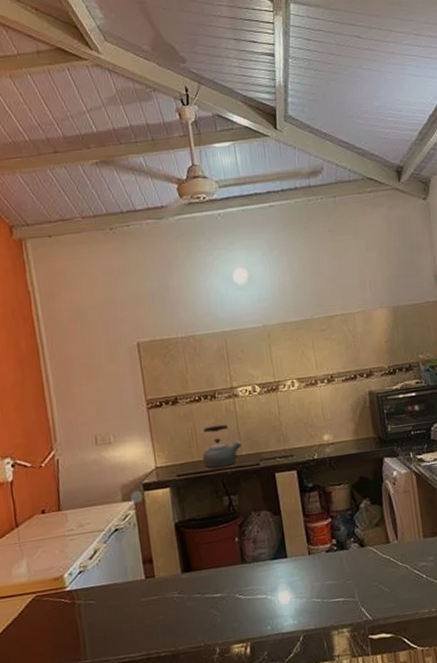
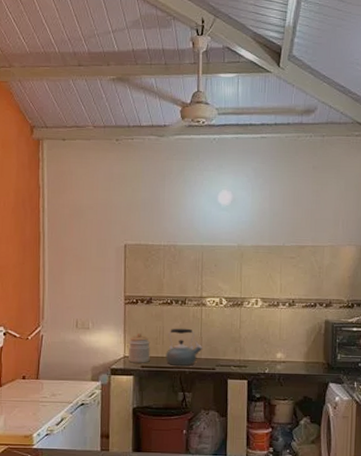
jar: none [158,438,186,474] -> present [128,332,150,363]

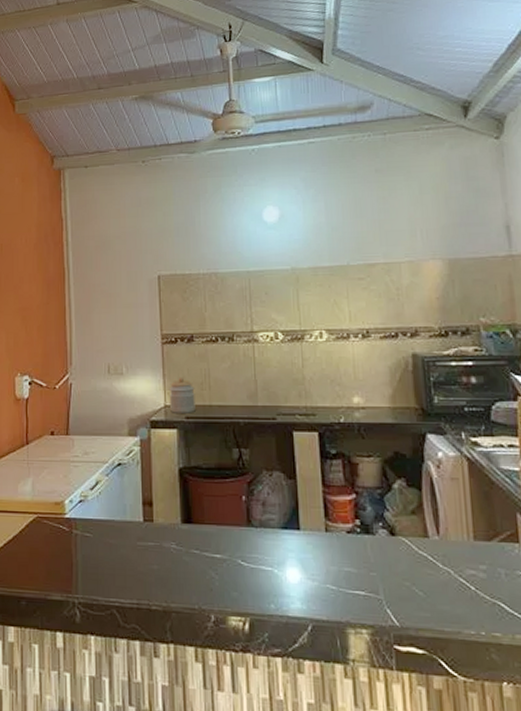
kettle: present [165,328,203,367] -> none [214,370,259,417]

